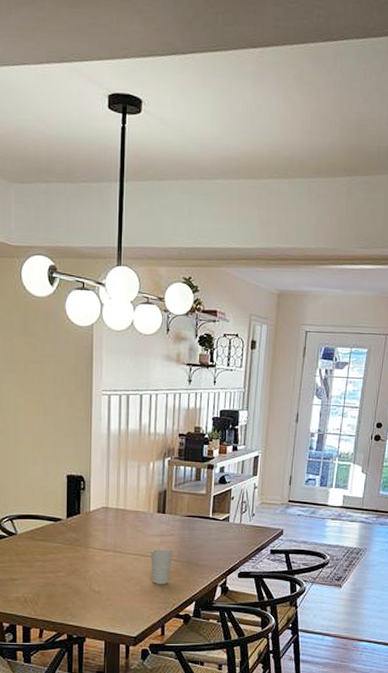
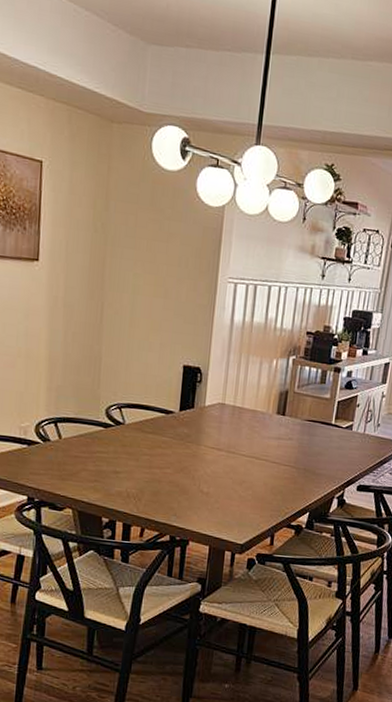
cup: present [150,549,172,584] -> none [264,453,289,491]

